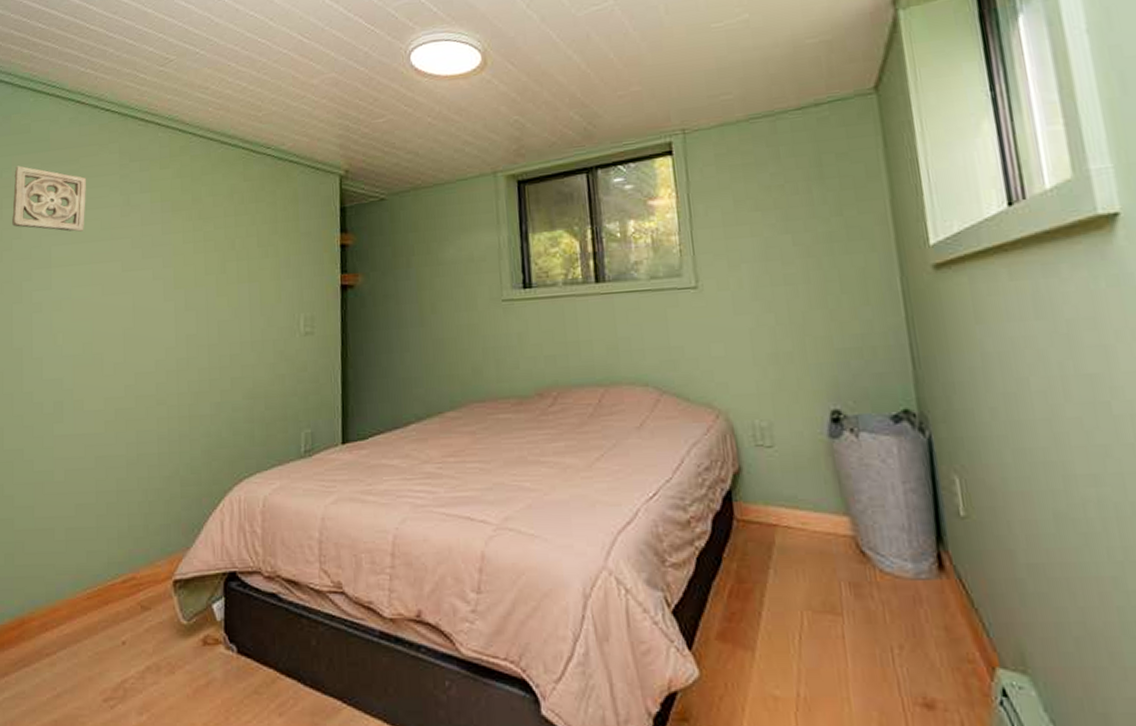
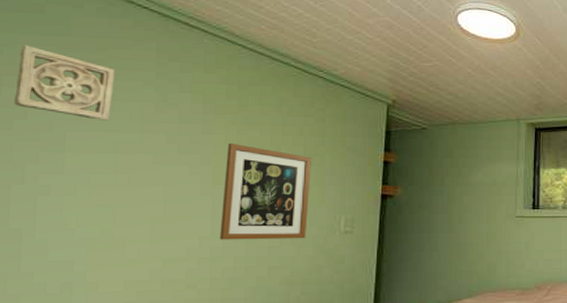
wall art: none [183,241,266,350] -> present [219,142,312,240]

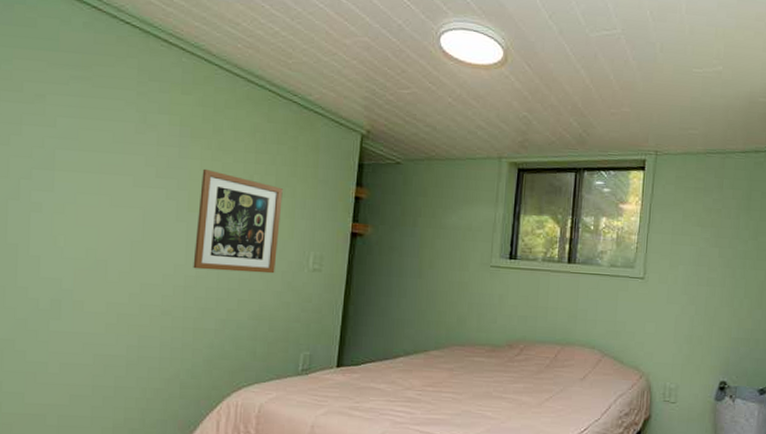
wall ornament: present [14,45,116,121] -> none [11,59,100,140]

